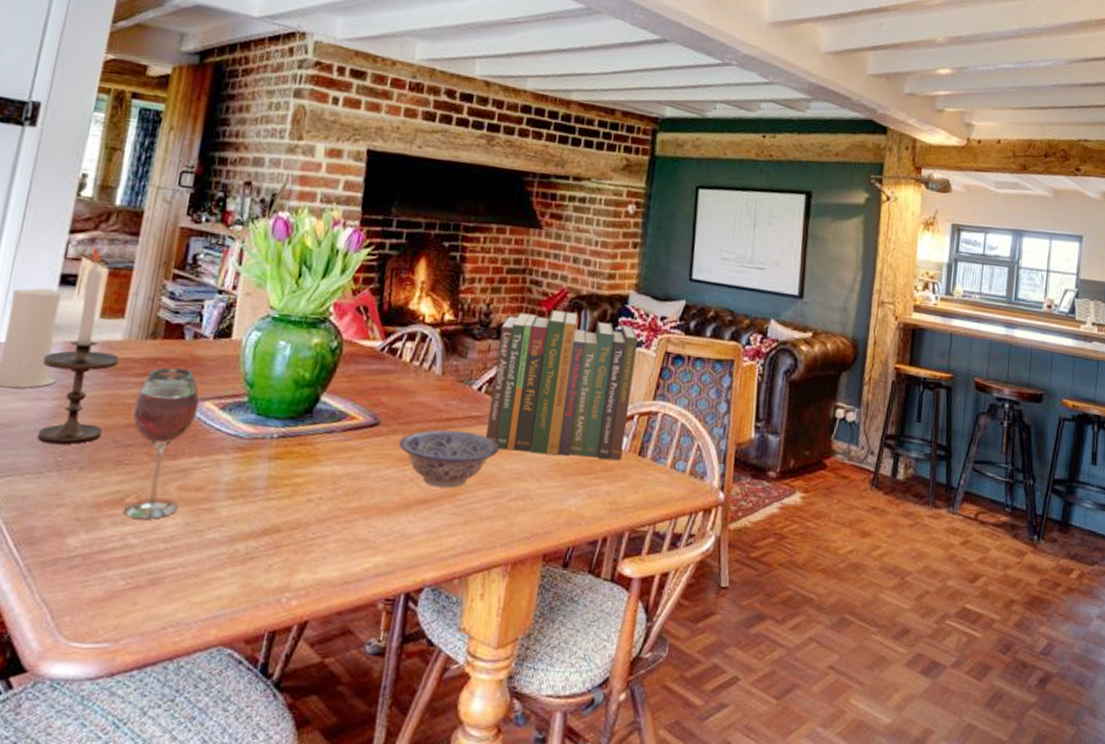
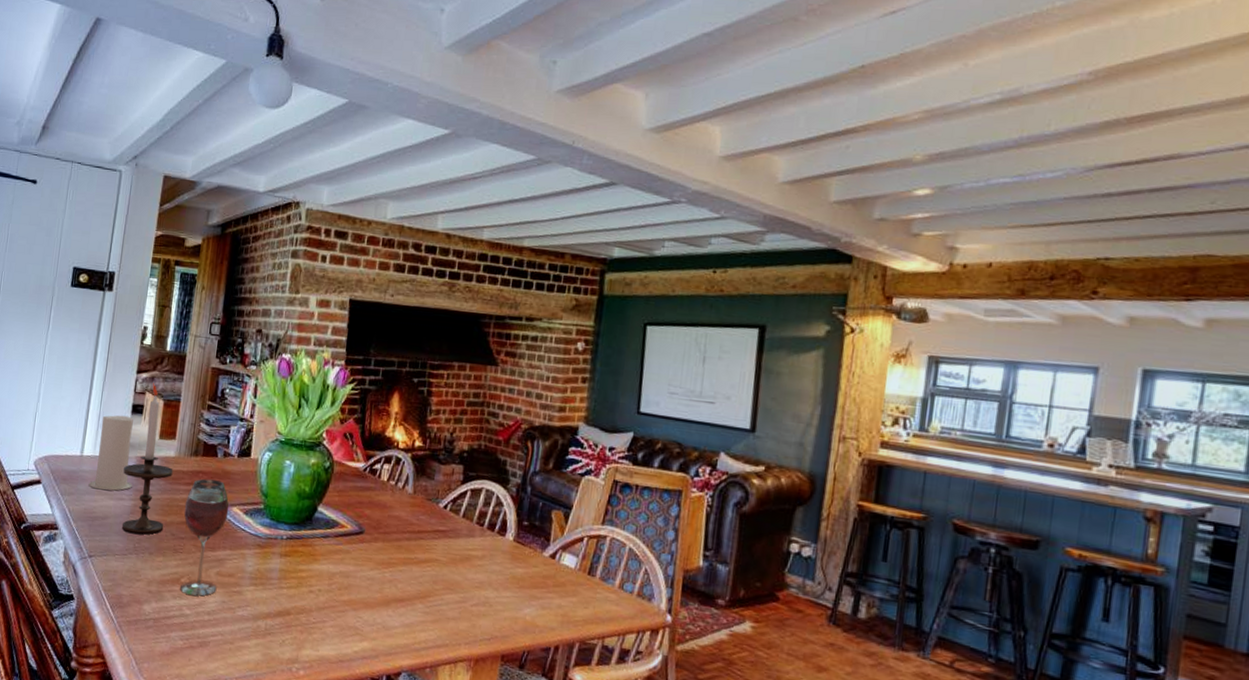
bowl: present [398,429,499,488] -> none [379,540,462,591]
books: present [486,309,639,460] -> none [451,438,588,577]

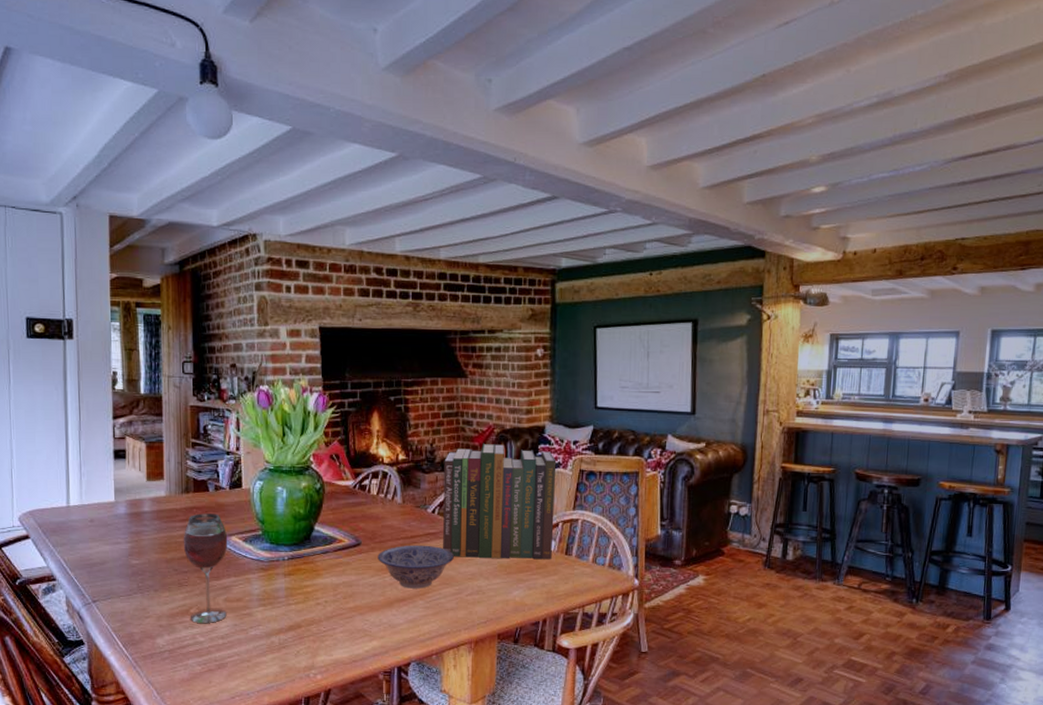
candle: present [88,415,133,491] -> none [80,462,126,537]
candlestick: present [121,383,173,535] -> none [115,427,166,575]
bowl: none [379,540,462,591] -> present [377,545,454,589]
books: none [451,438,588,577] -> present [443,443,557,560]

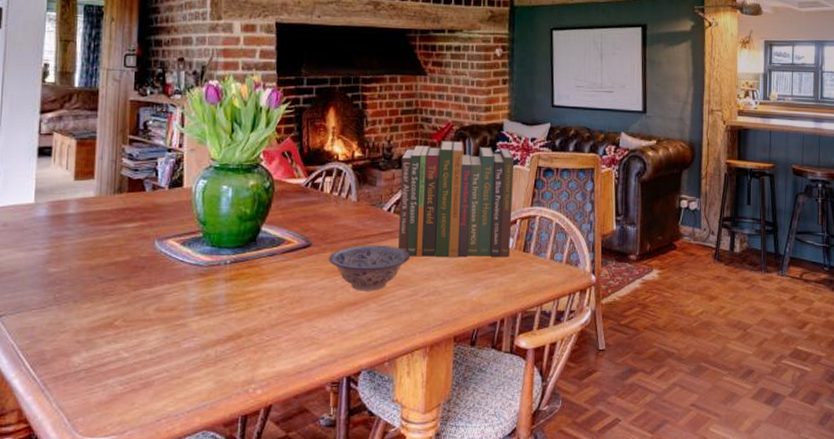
wineglass: present [183,513,228,623] -> none [111,215,164,337]

